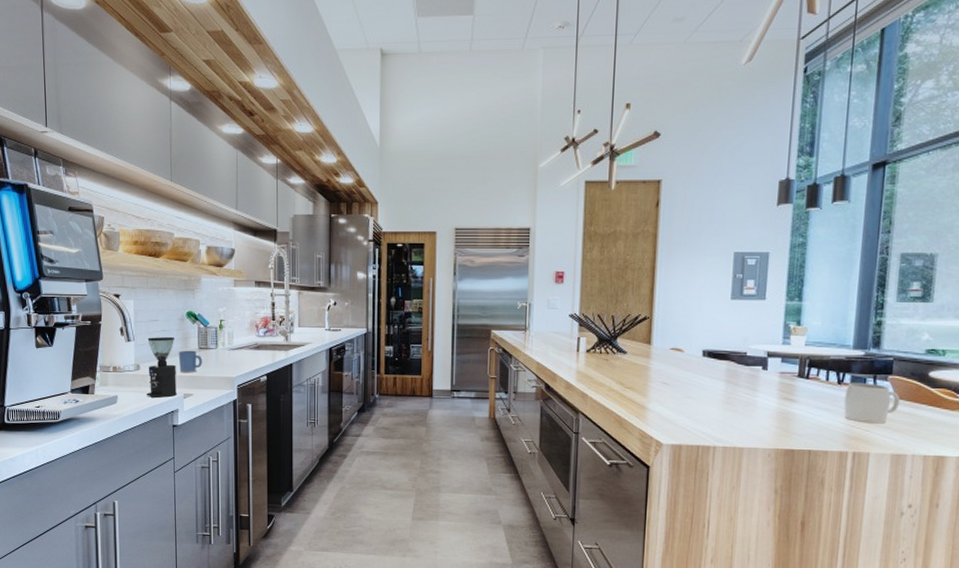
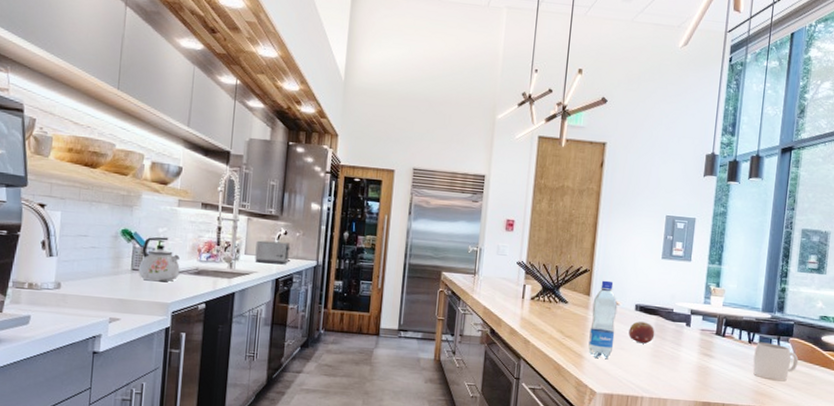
coffee grinder: present [146,337,177,398] -> none [65,253,105,321]
mug: present [178,350,203,373] -> none [107,270,135,296]
kettle: none [204,316,241,358] -> present [138,236,180,282]
toaster: none [308,312,341,334] -> present [255,240,291,265]
bottle: none [651,327,683,409] -> present [588,280,618,360]
fruit: none [696,368,727,391] -> present [628,321,655,344]

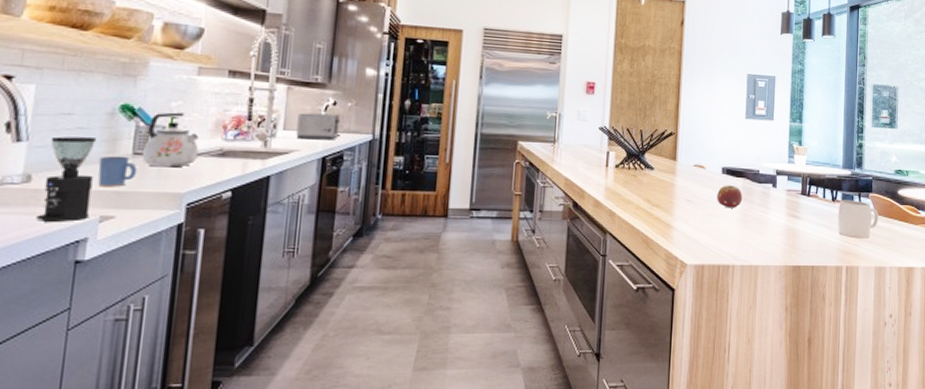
coffee grinder: none [65,253,105,321] -> present [36,136,96,222]
mug: none [107,270,135,296] -> present [98,155,138,187]
bottle: present [588,280,618,360] -> none [677,143,705,228]

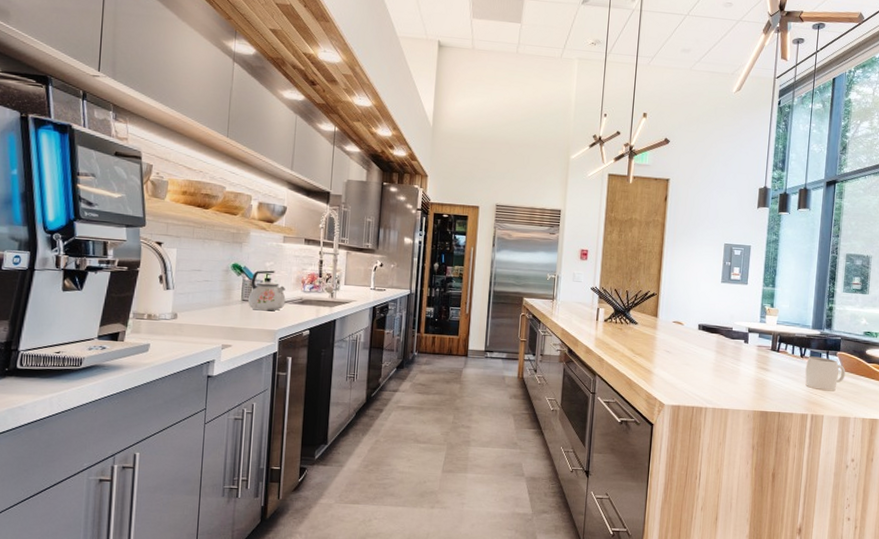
coffee grinder: present [36,136,96,222] -> none [182,286,217,348]
mug: present [98,155,138,187] -> none [219,301,245,325]
toaster: present [296,112,341,140] -> none [354,272,386,294]
fruit: present [717,185,743,208] -> none [693,339,717,360]

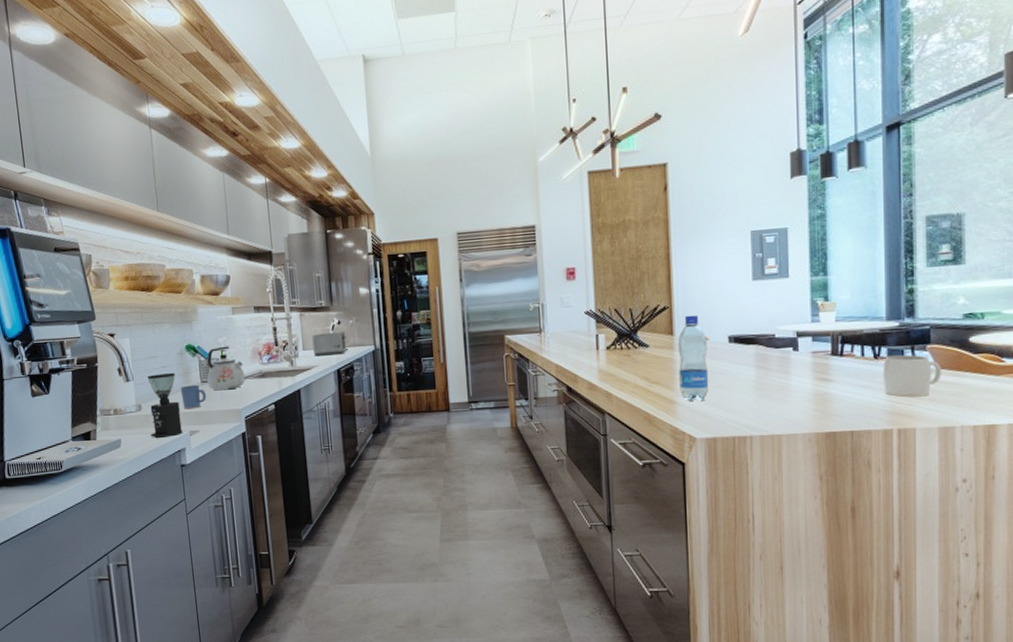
coffee grinder: none [182,286,217,348] -> present [147,373,182,438]
mug: none [219,301,245,325] -> present [180,384,207,409]
toaster: none [354,272,386,294] -> present [312,332,347,356]
bottle: none [656,303,683,375] -> present [678,314,709,401]

